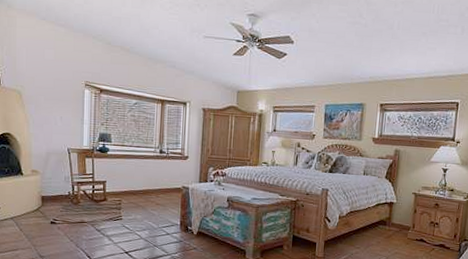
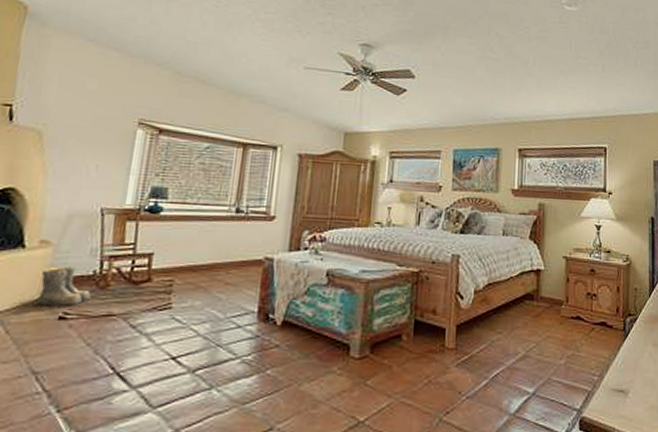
boots: none [36,188,69,215] -> present [38,266,92,307]

